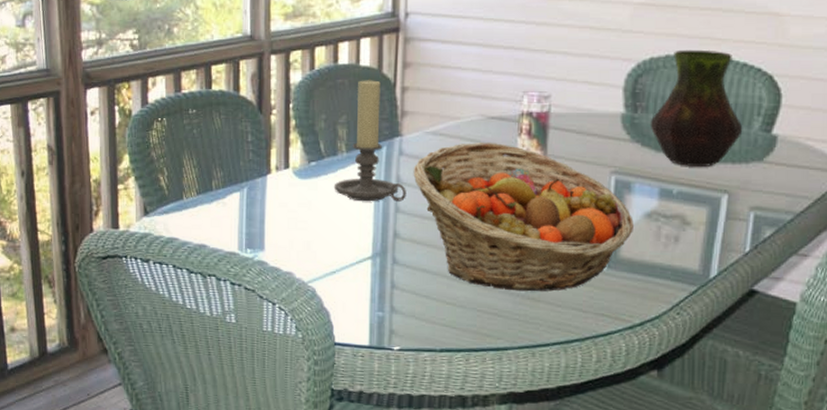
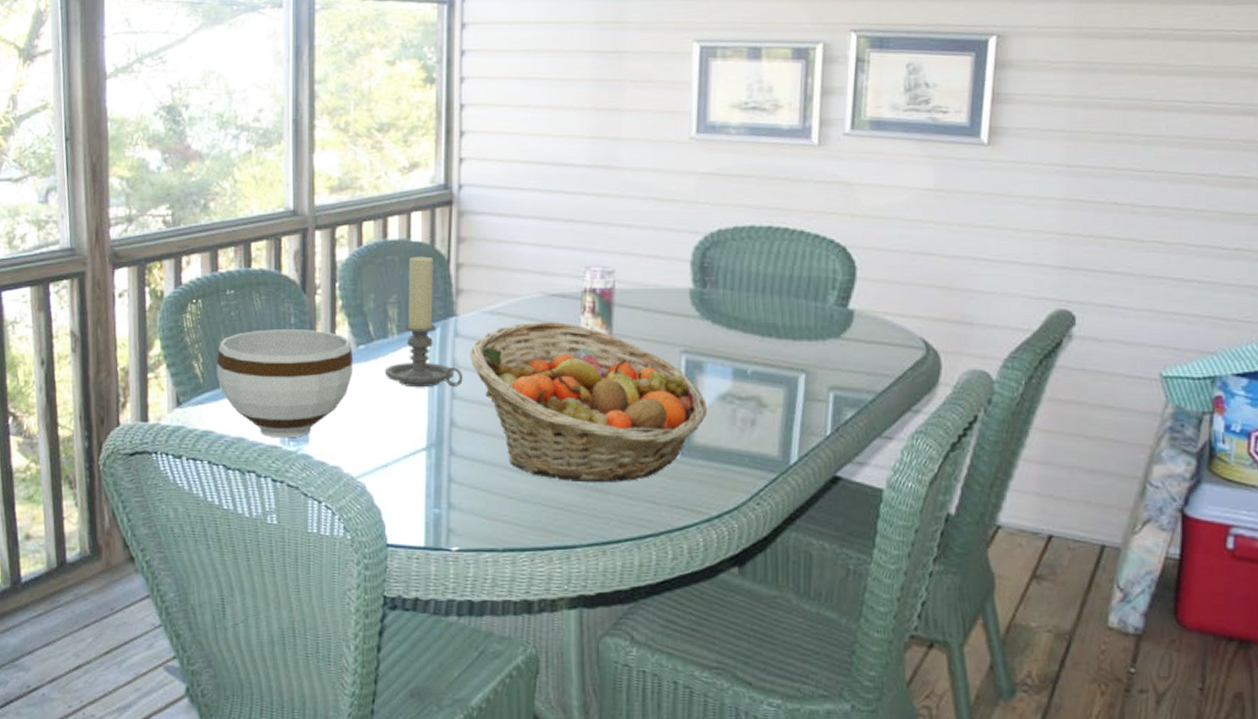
bowl: none [180,146,306,246] -> present [217,329,354,438]
vase: present [650,49,743,168] -> none [720,221,818,345]

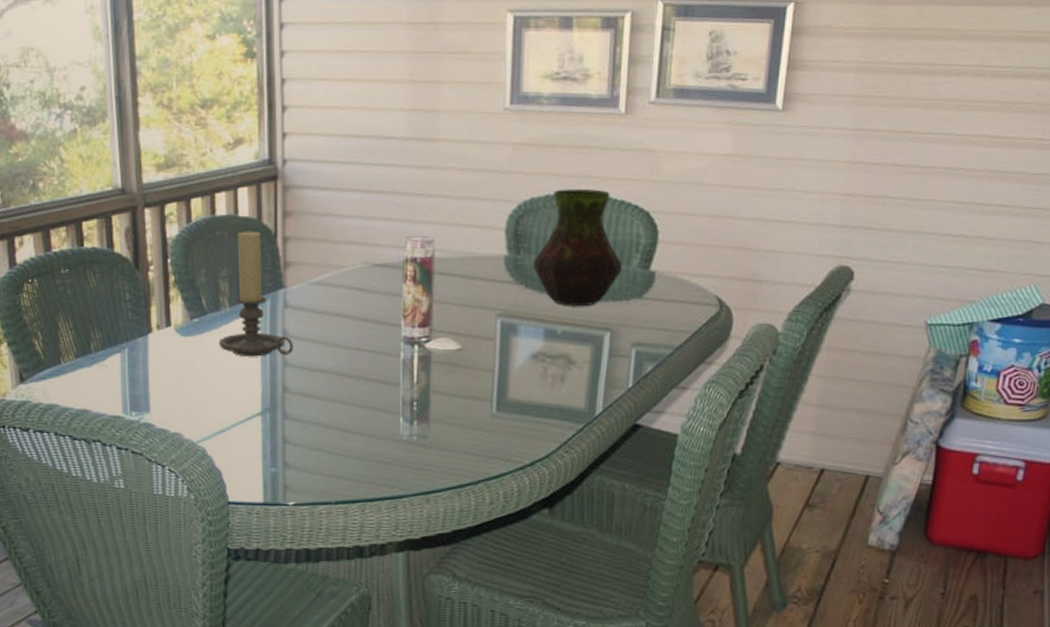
bowl: present [217,329,354,438] -> none [56,305,189,409]
fruit basket: present [470,322,707,483] -> none [299,291,520,439]
vase: none [720,221,818,345] -> present [532,188,623,307]

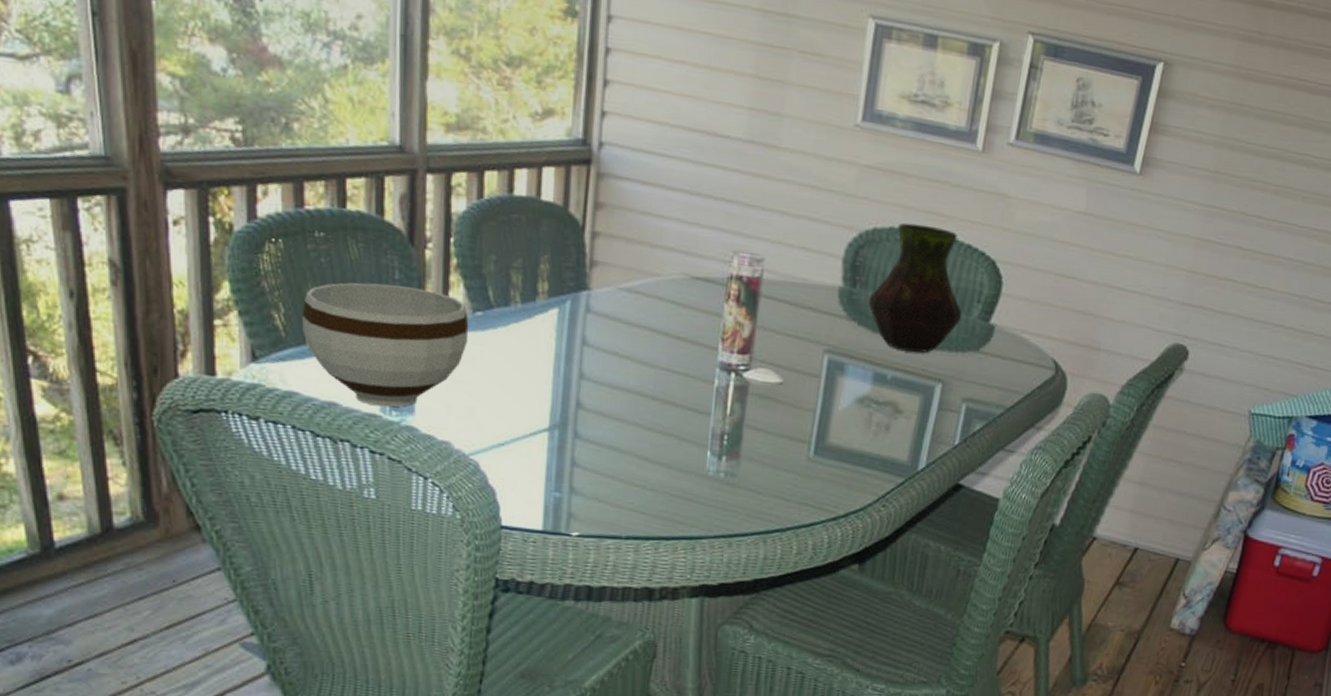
bowl: none [56,305,189,409] -> present [302,282,469,407]
candle holder: present [218,230,293,357] -> none [504,217,593,367]

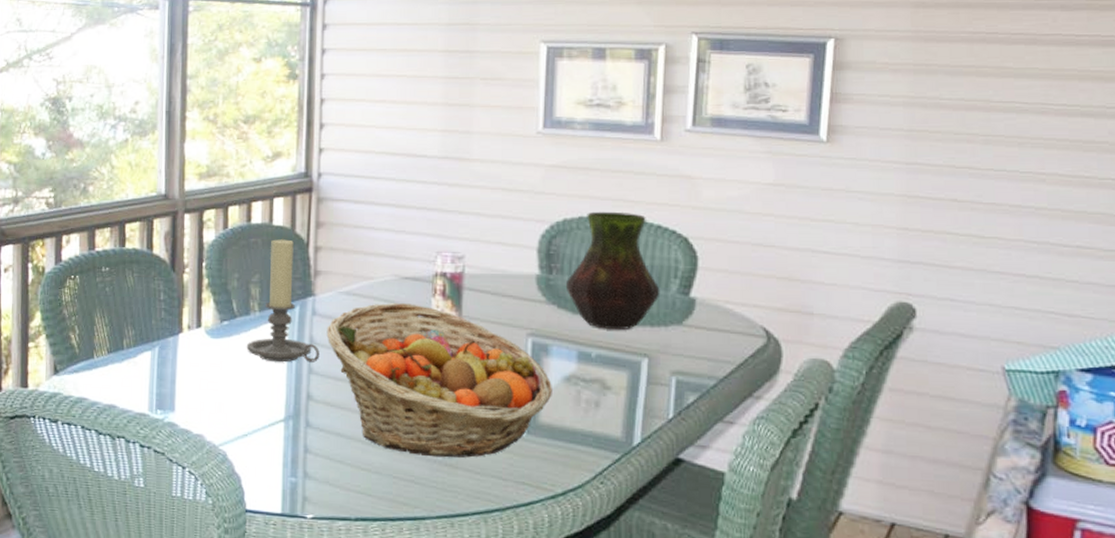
bowl: present [302,282,469,407] -> none [91,304,218,407]
candle holder: none [504,217,593,367] -> present [246,238,320,363]
fruit basket: none [602,304,845,477] -> present [326,303,552,458]

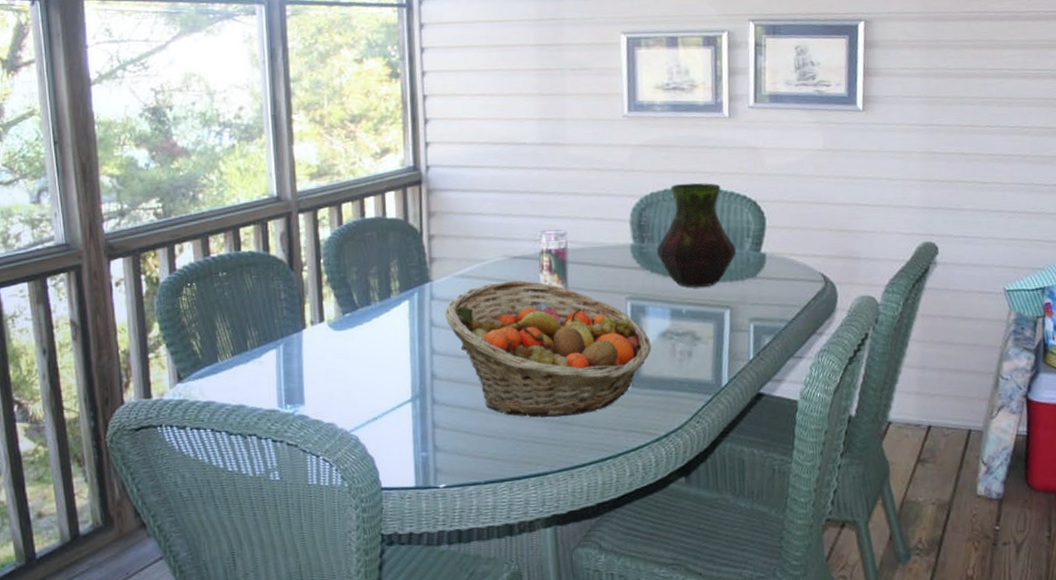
candle holder: present [246,238,320,363] -> none [369,230,440,347]

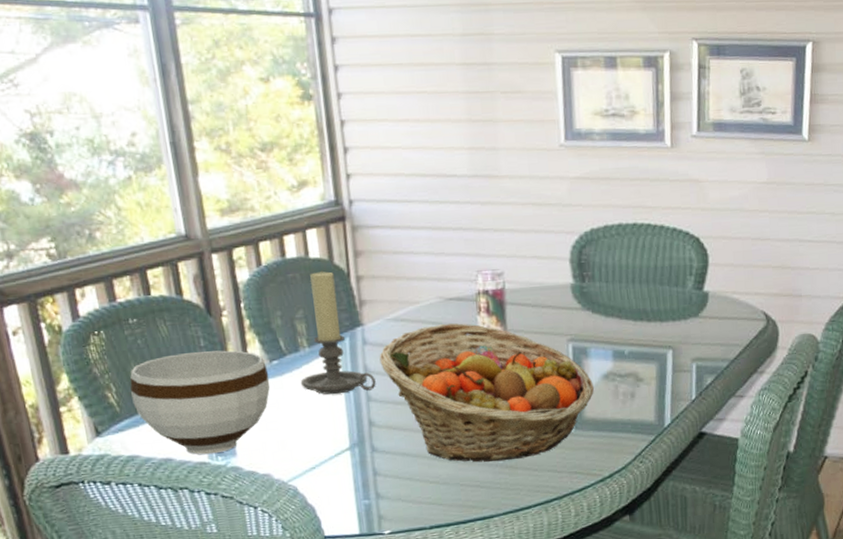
bowl: none [214,303,341,403] -> present [130,350,271,455]
candle holder: none [369,230,440,347] -> present [300,270,376,395]
vase: present [656,182,737,288] -> none [597,218,679,328]

